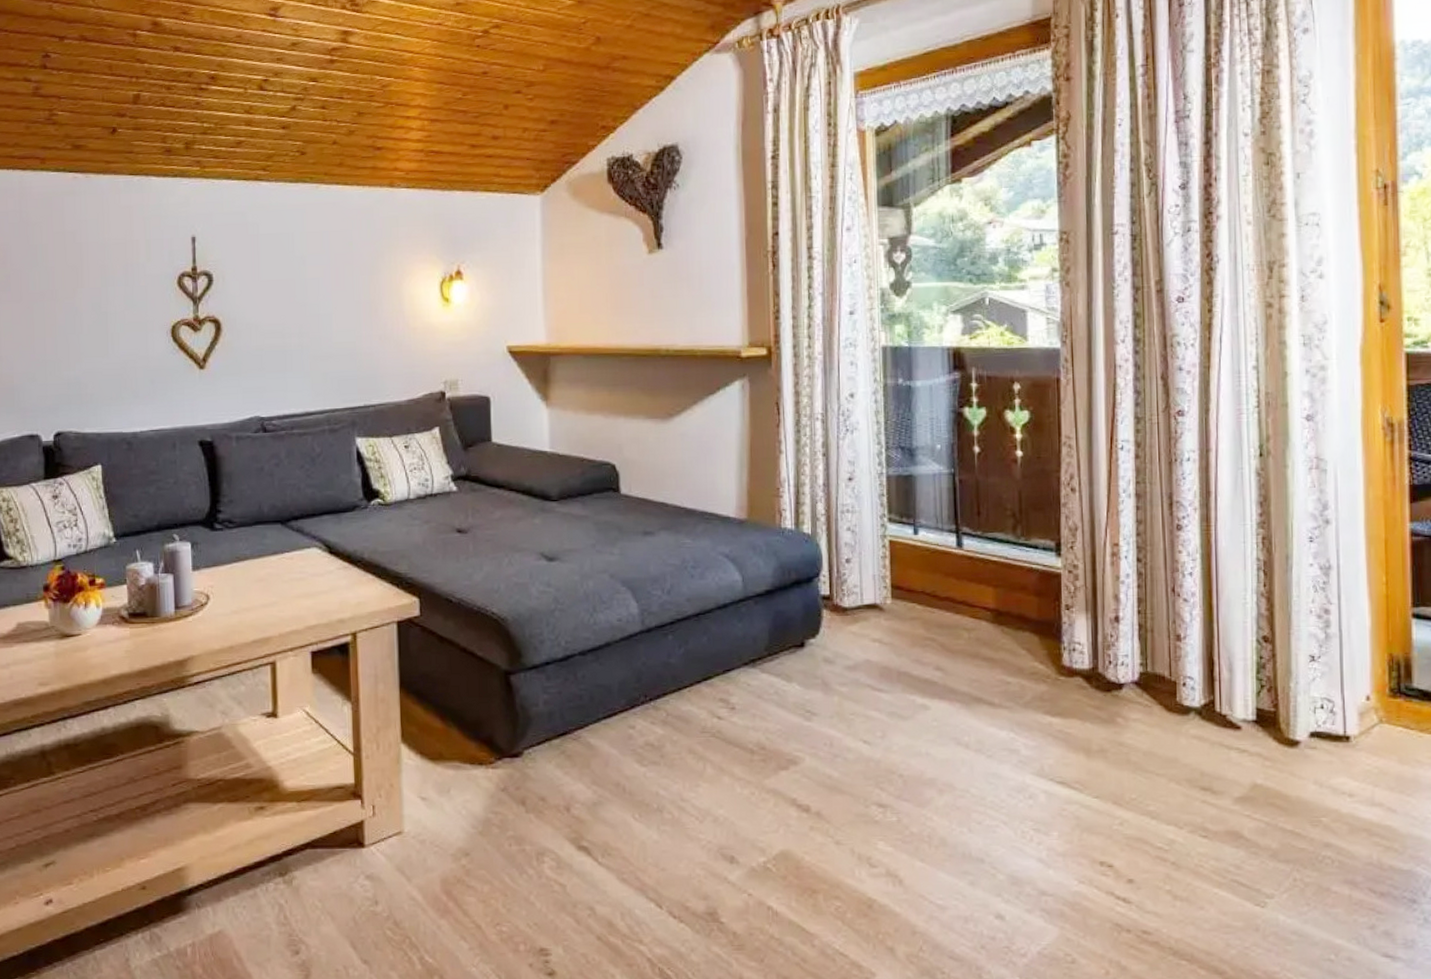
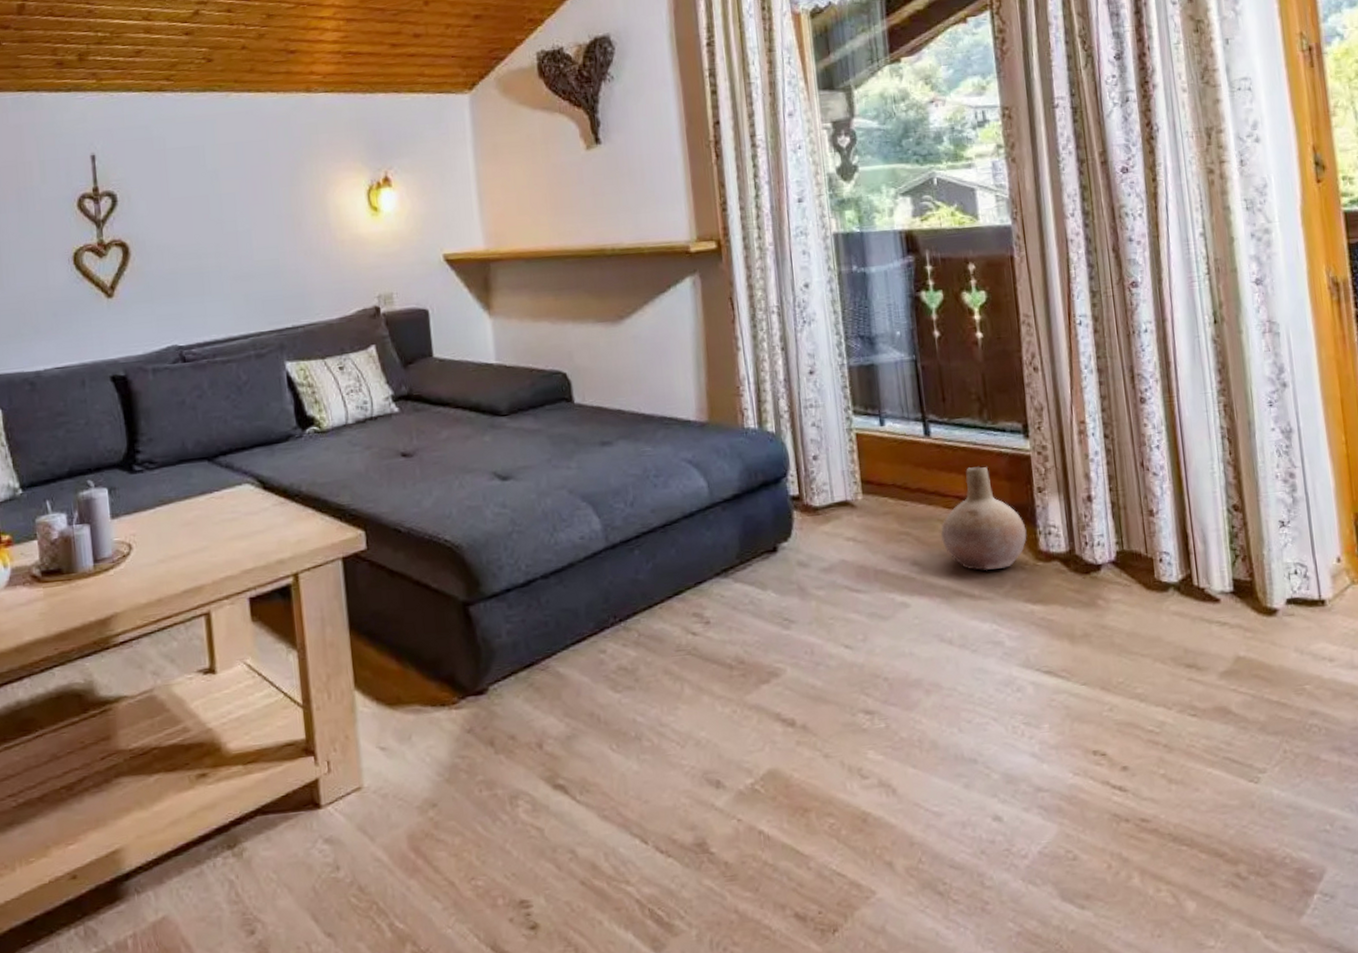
vase: none [965,579,1051,680] -> present [940,465,1027,571]

